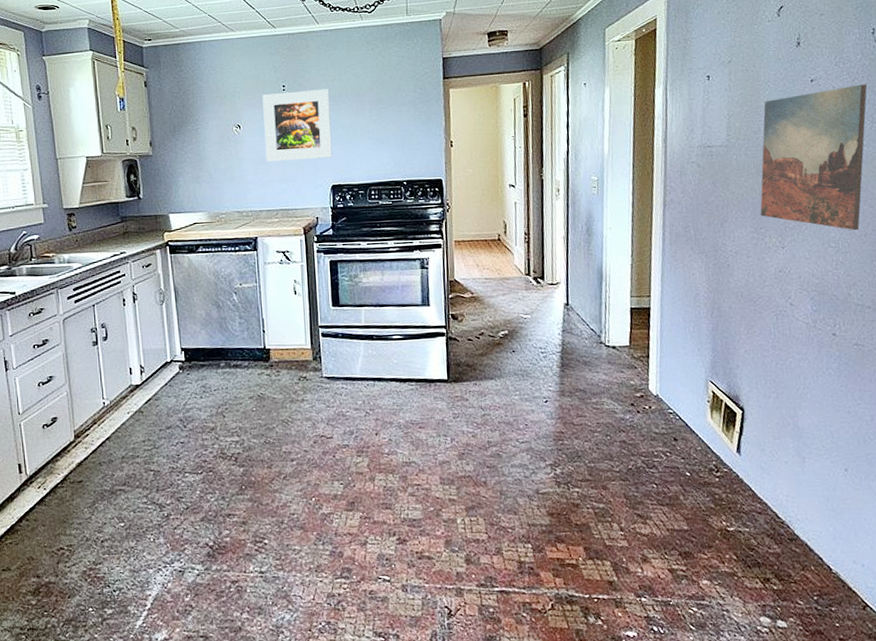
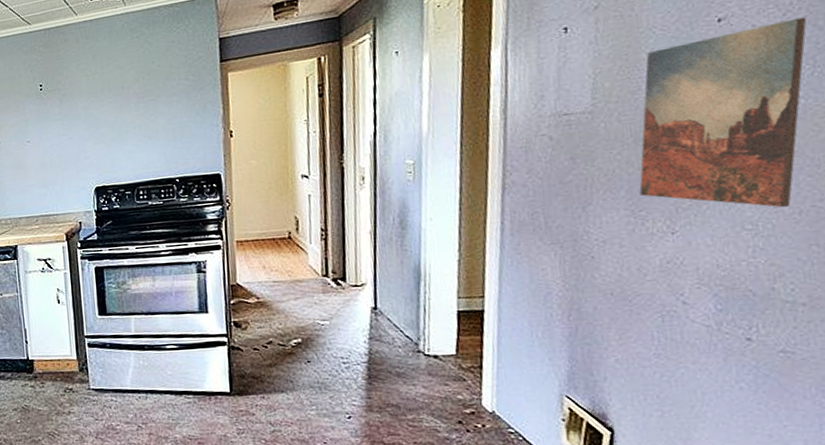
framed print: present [262,88,333,162] -> none [18,84,96,167]

